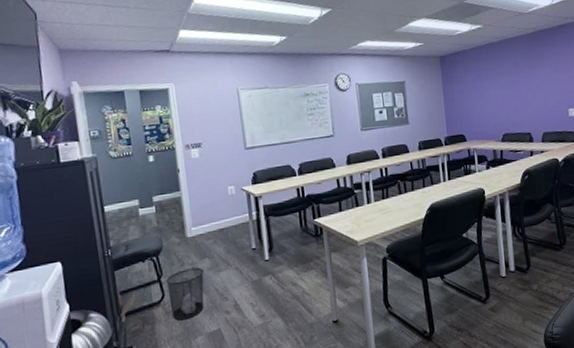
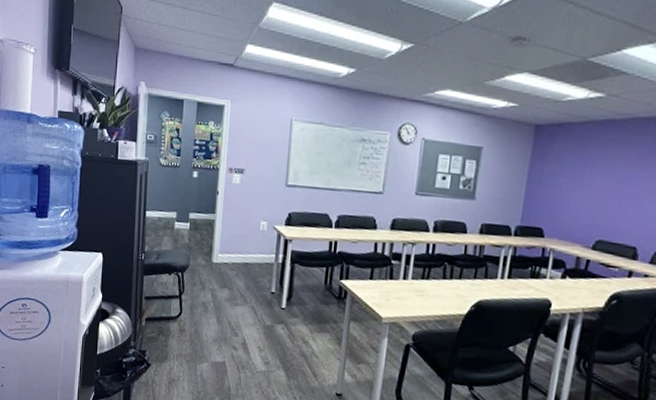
waste bin: present [166,267,205,321] -> none [185,292,222,343]

